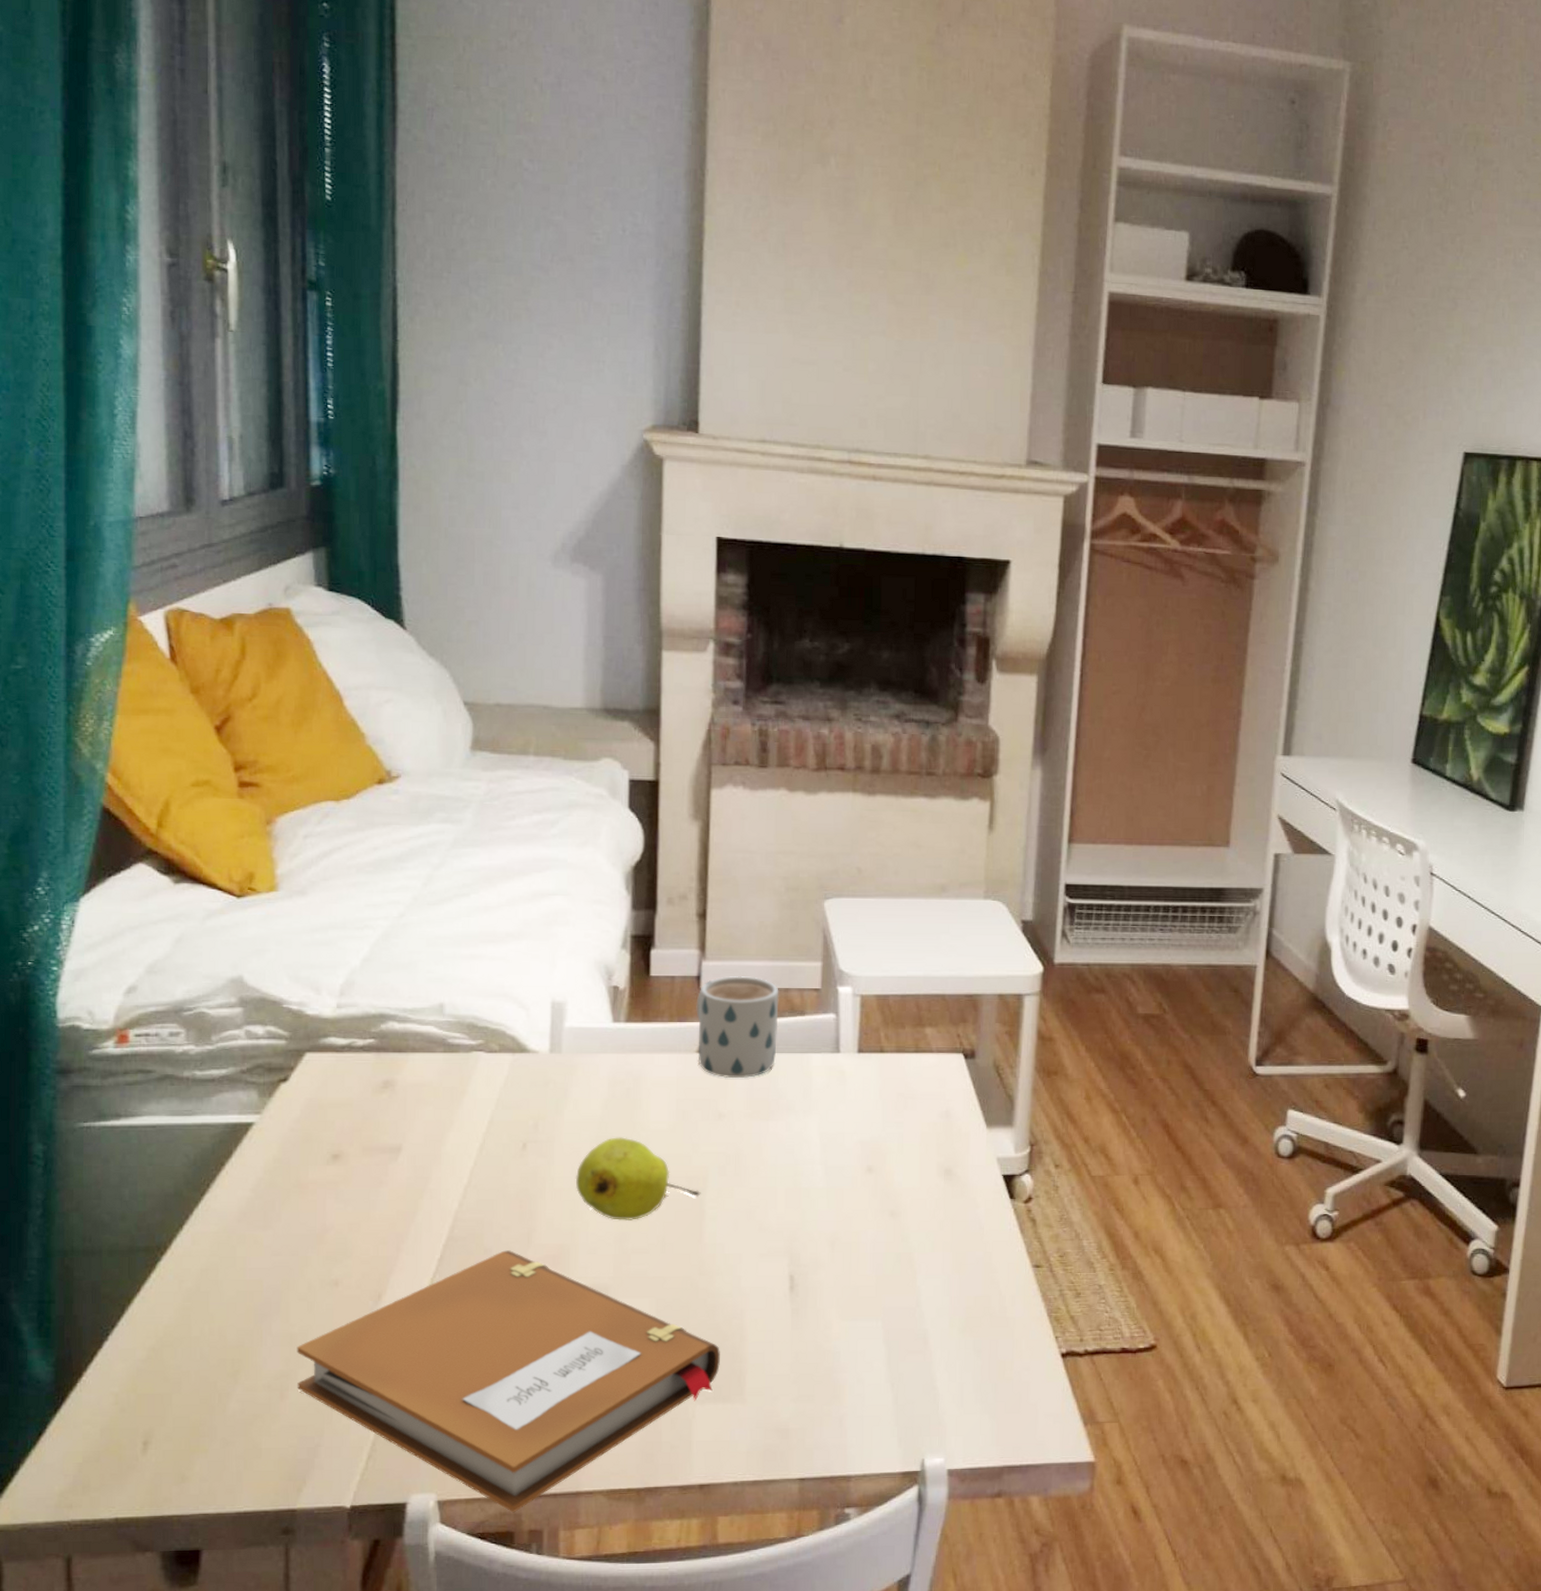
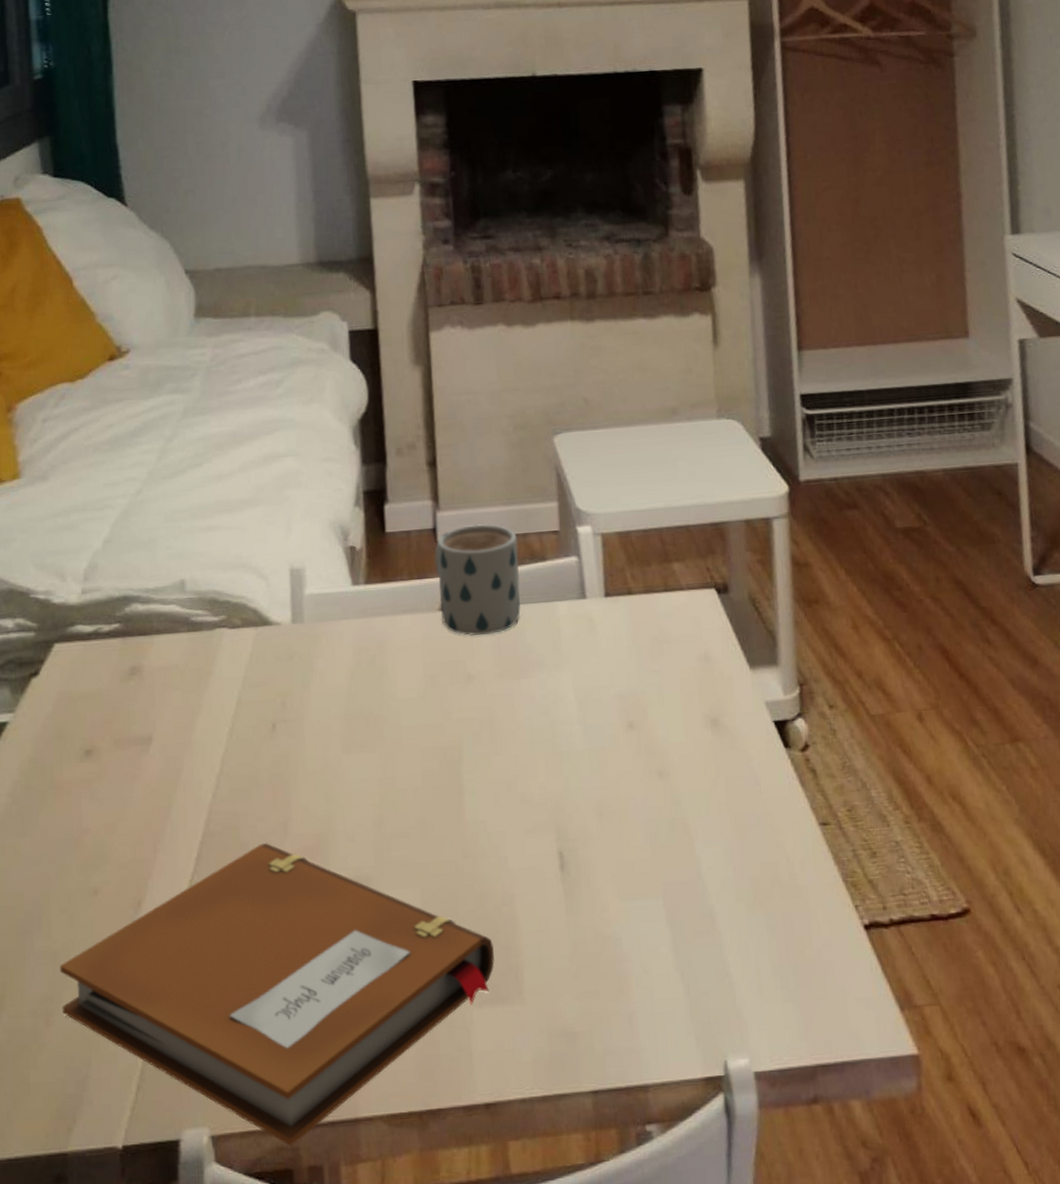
fruit: present [575,1137,701,1220] -> none [327,709,457,802]

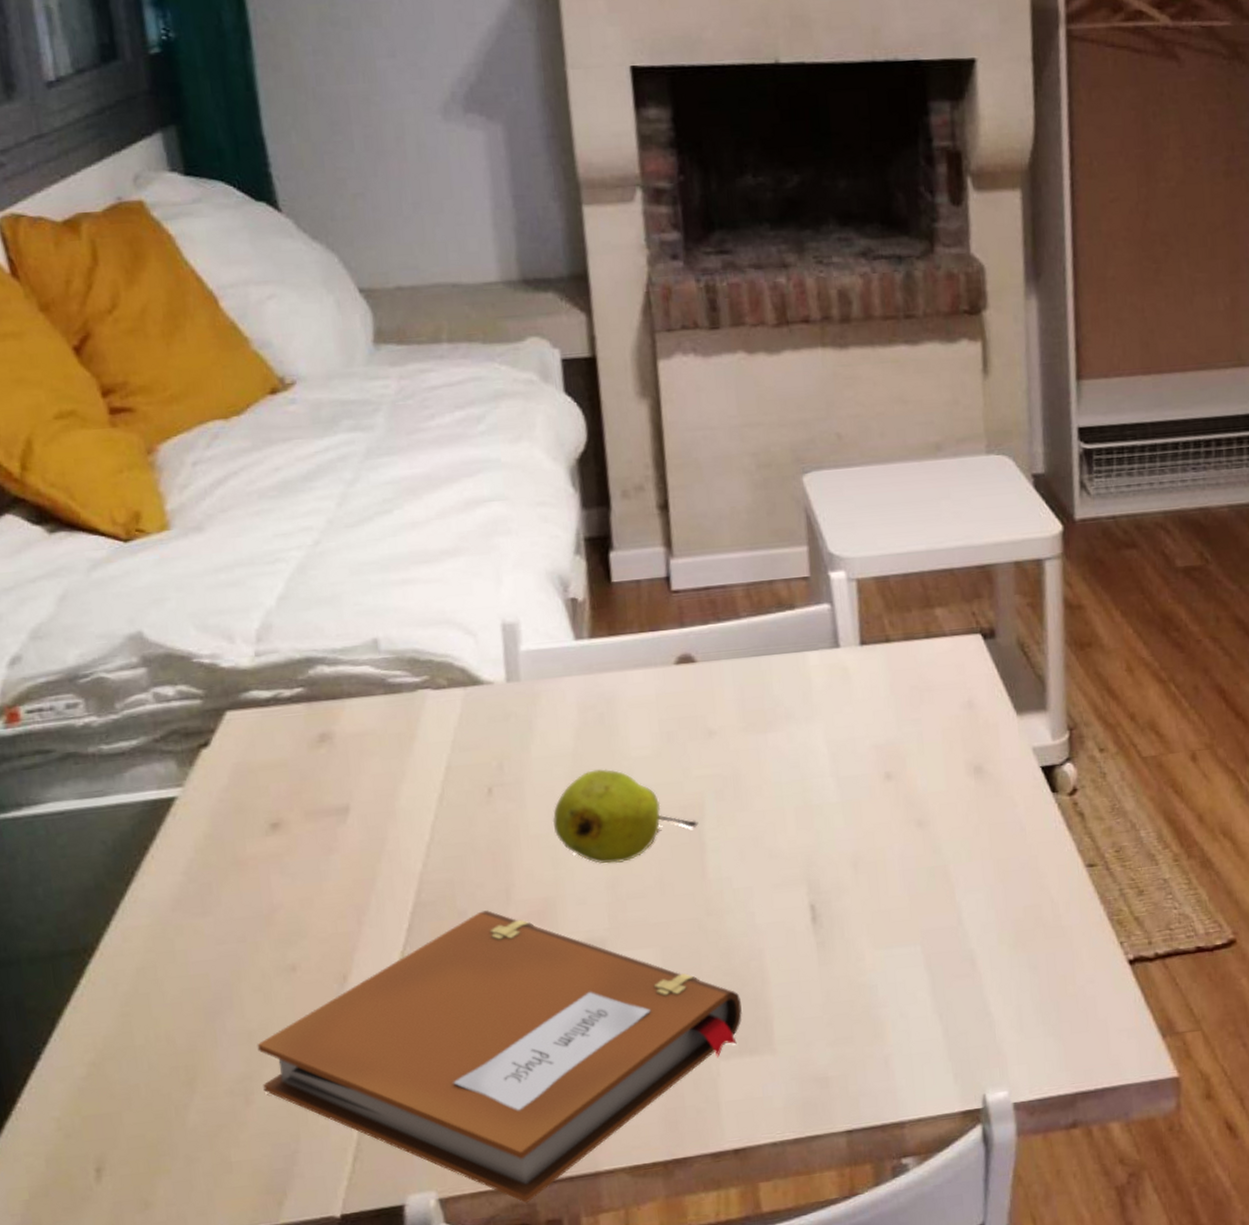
fruit: none [327,709,457,802] -> present [552,769,699,864]
mug: present [434,523,521,636] -> none [668,570,767,690]

